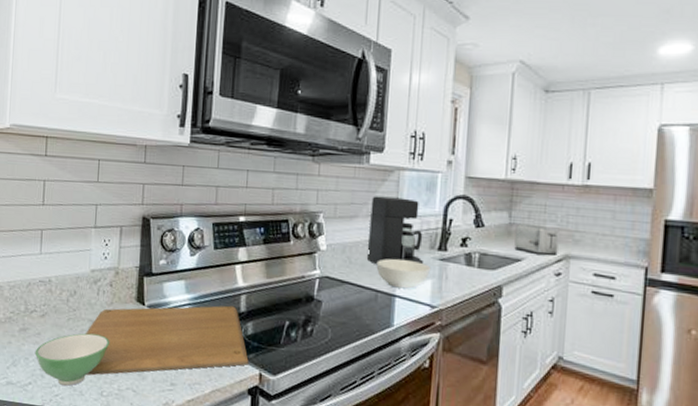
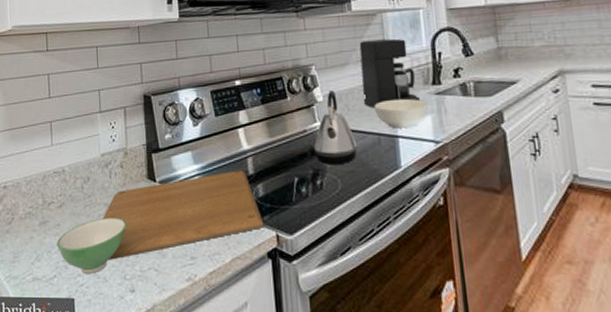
kettle: none [309,241,354,315] -> present [313,91,358,165]
toaster: present [514,223,559,256] -> none [504,44,552,75]

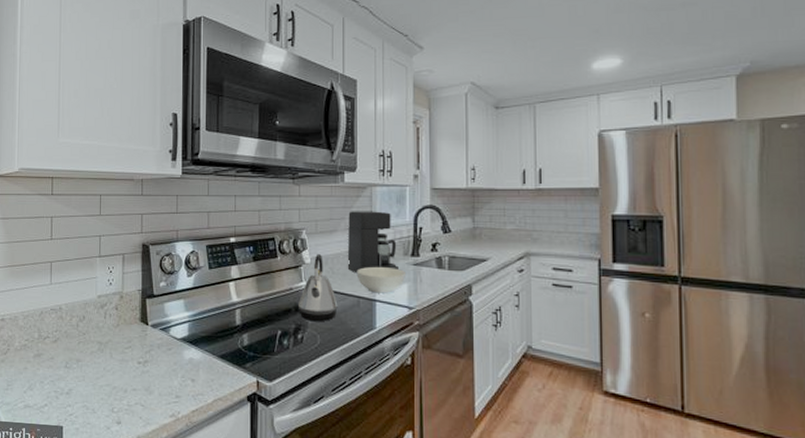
bowl: present [56,217,128,274] -> none [49,354,118,405]
chopping board: present [103,170,264,260] -> none [95,320,246,394]

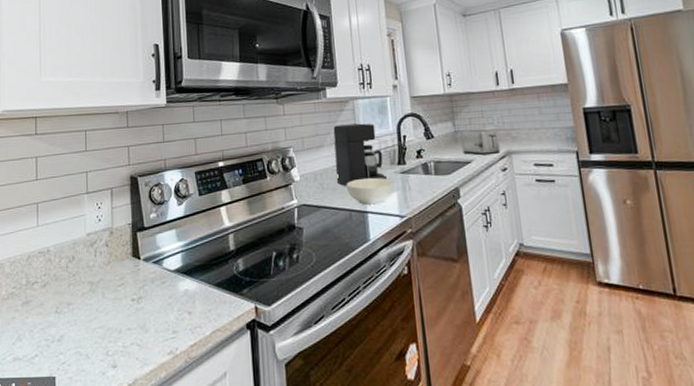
kettle: present [297,254,338,322] -> none [290,171,331,240]
toaster: none [479,227,519,255] -> present [460,129,500,156]

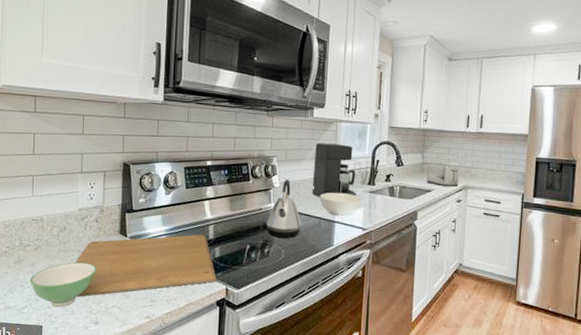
bowl: none [39,295,111,352] -> present [29,262,97,307]
chopping board: none [87,246,244,337] -> present [75,234,217,297]
kettle: none [290,171,331,240] -> present [265,179,302,239]

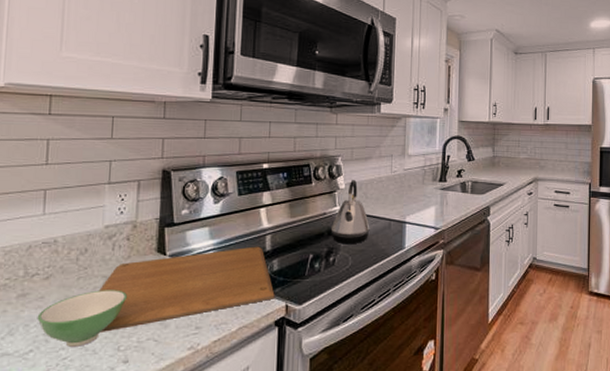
coffee maker: present [312,143,356,198] -> none [380,139,427,198]
bowl: present [319,192,362,216] -> none [389,191,433,216]
toaster: present [426,162,460,187] -> none [498,156,530,180]

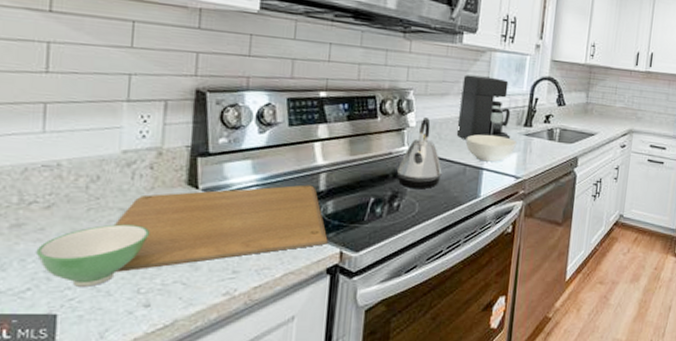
coffee maker: none [380,139,427,198] -> present [456,75,511,141]
bowl: none [389,191,433,216] -> present [465,134,516,162]

